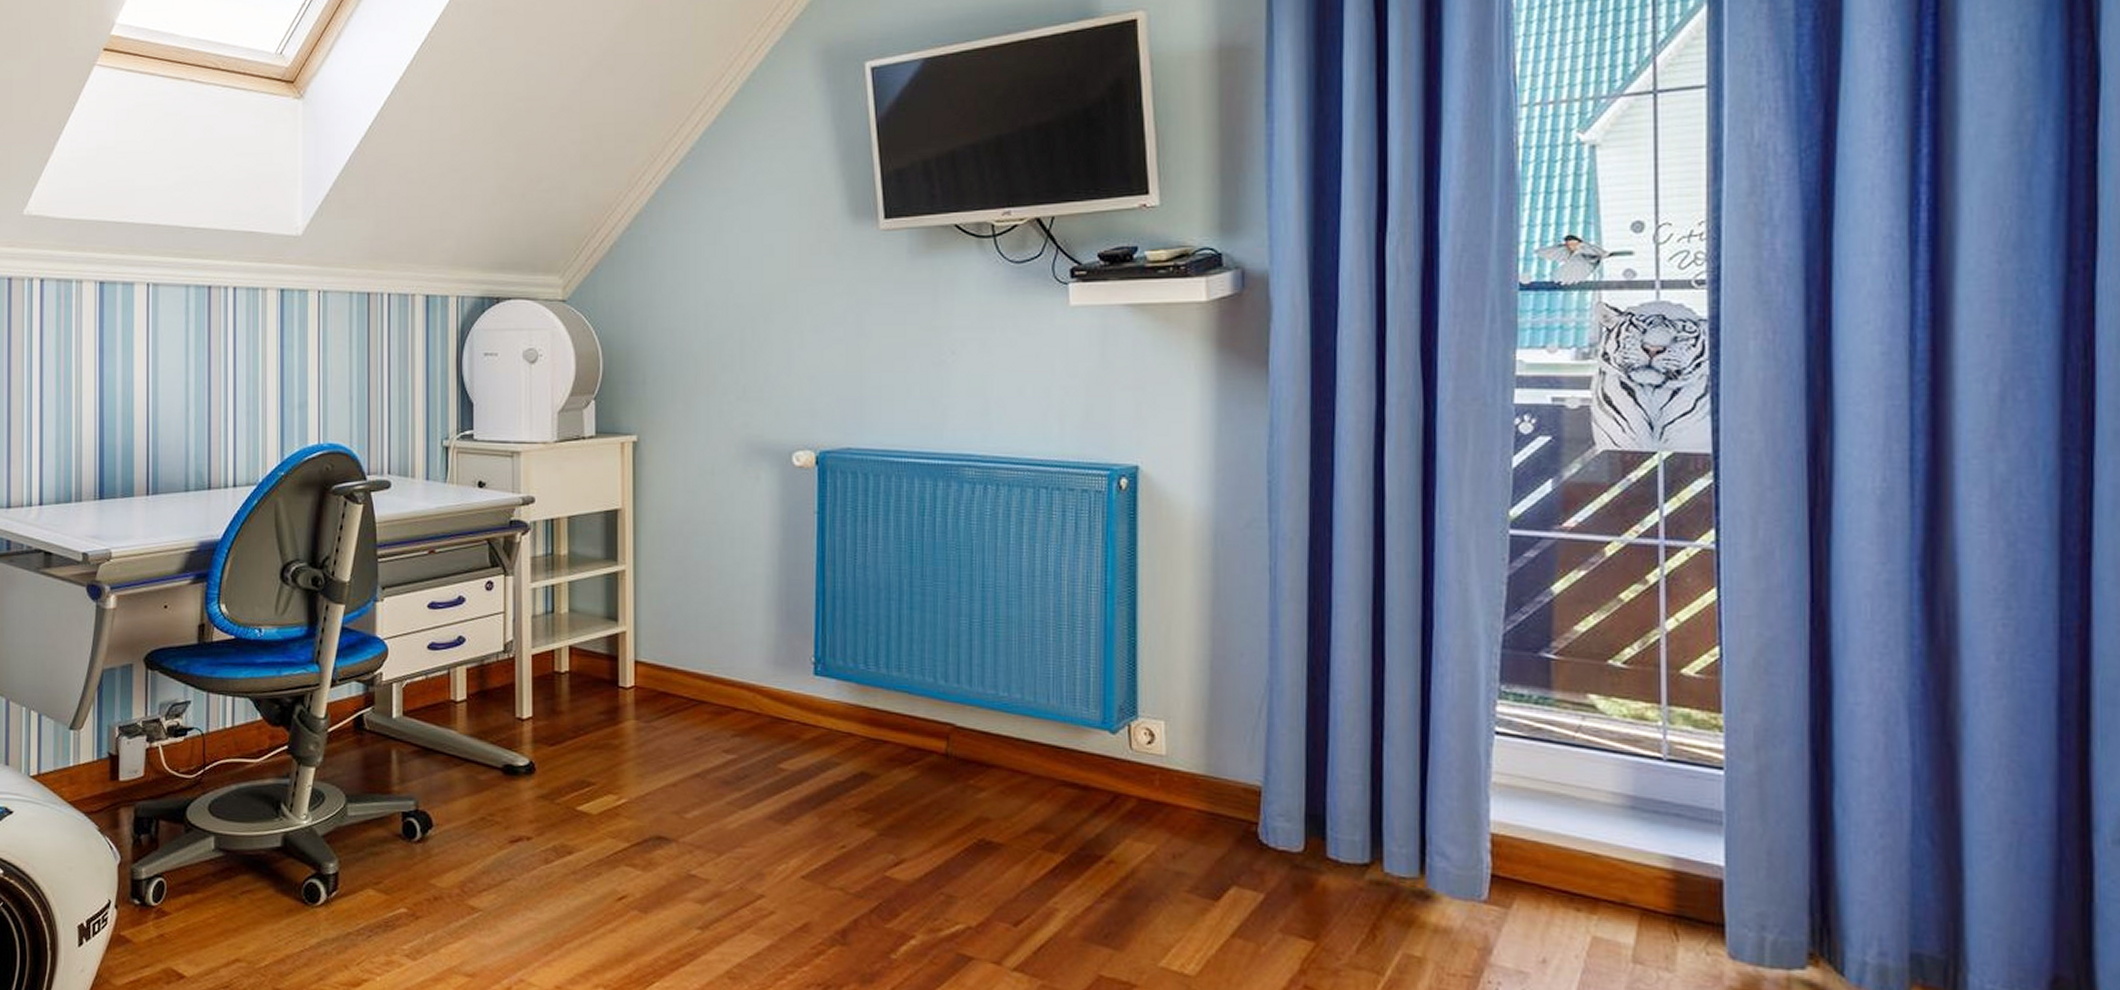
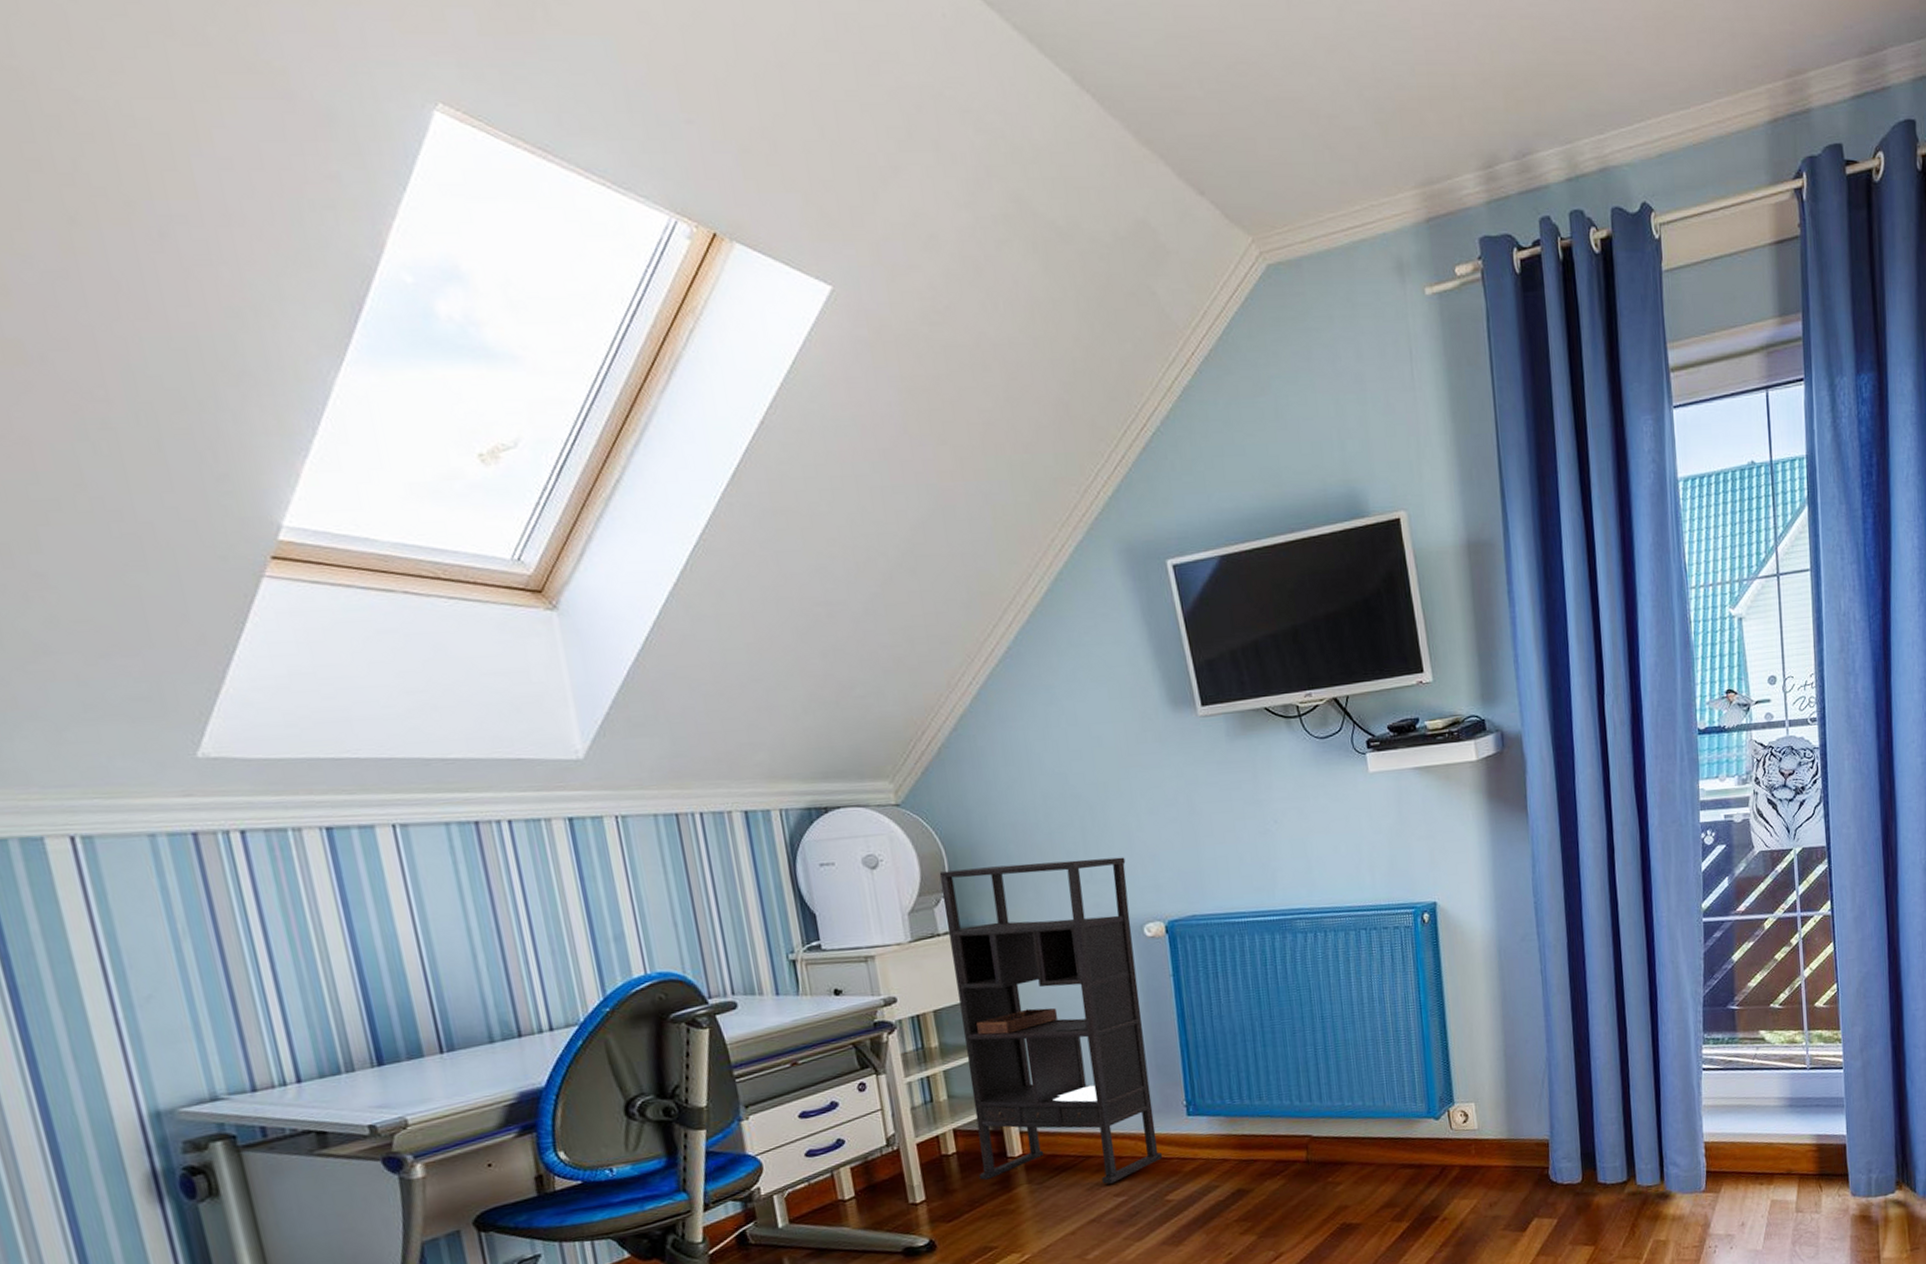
bookshelf: none [588,373,782,737] -> present [939,857,1162,1184]

